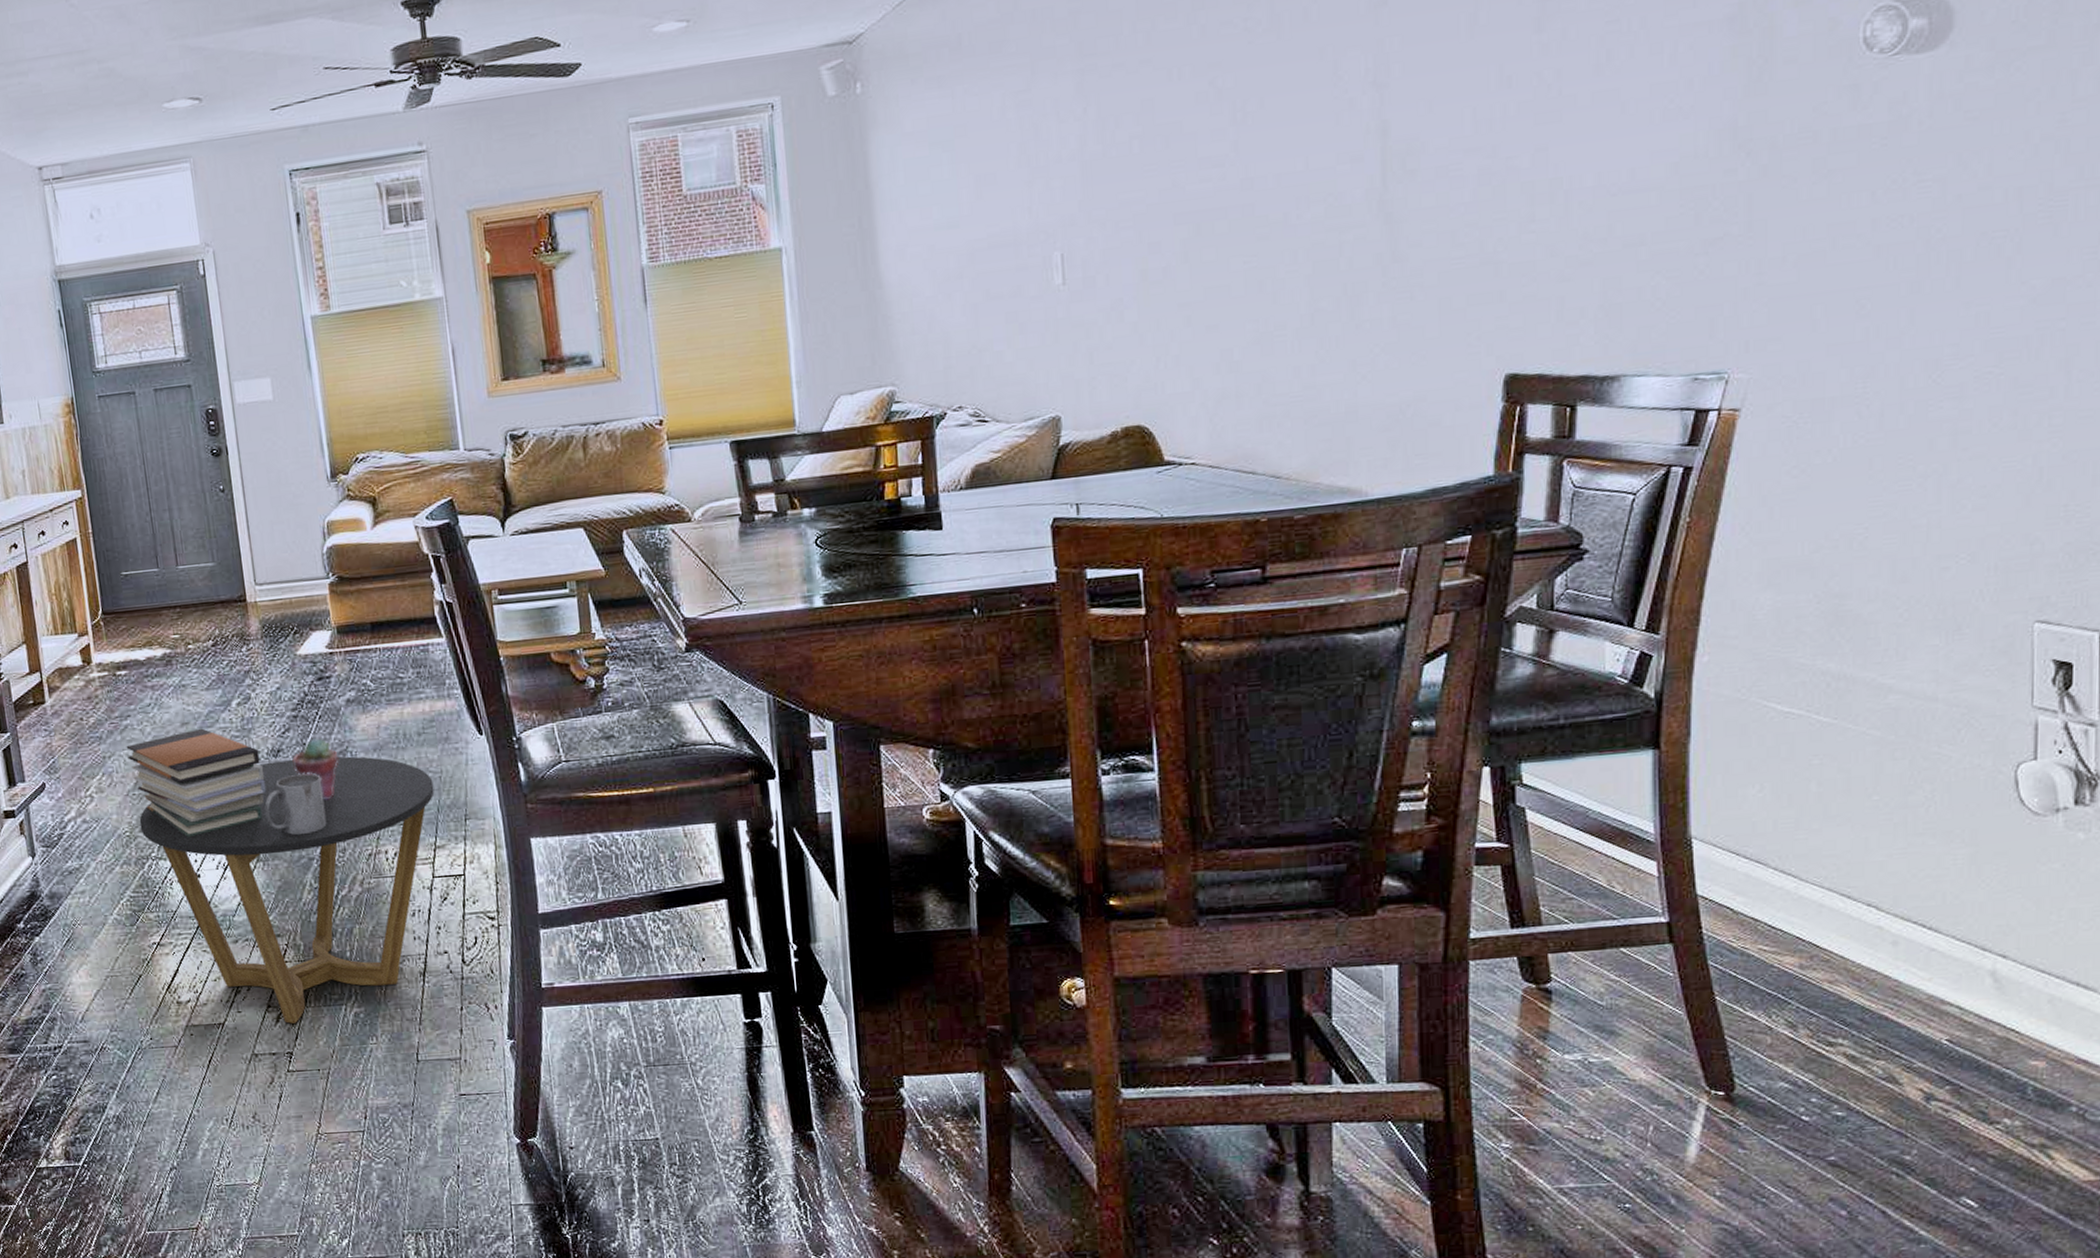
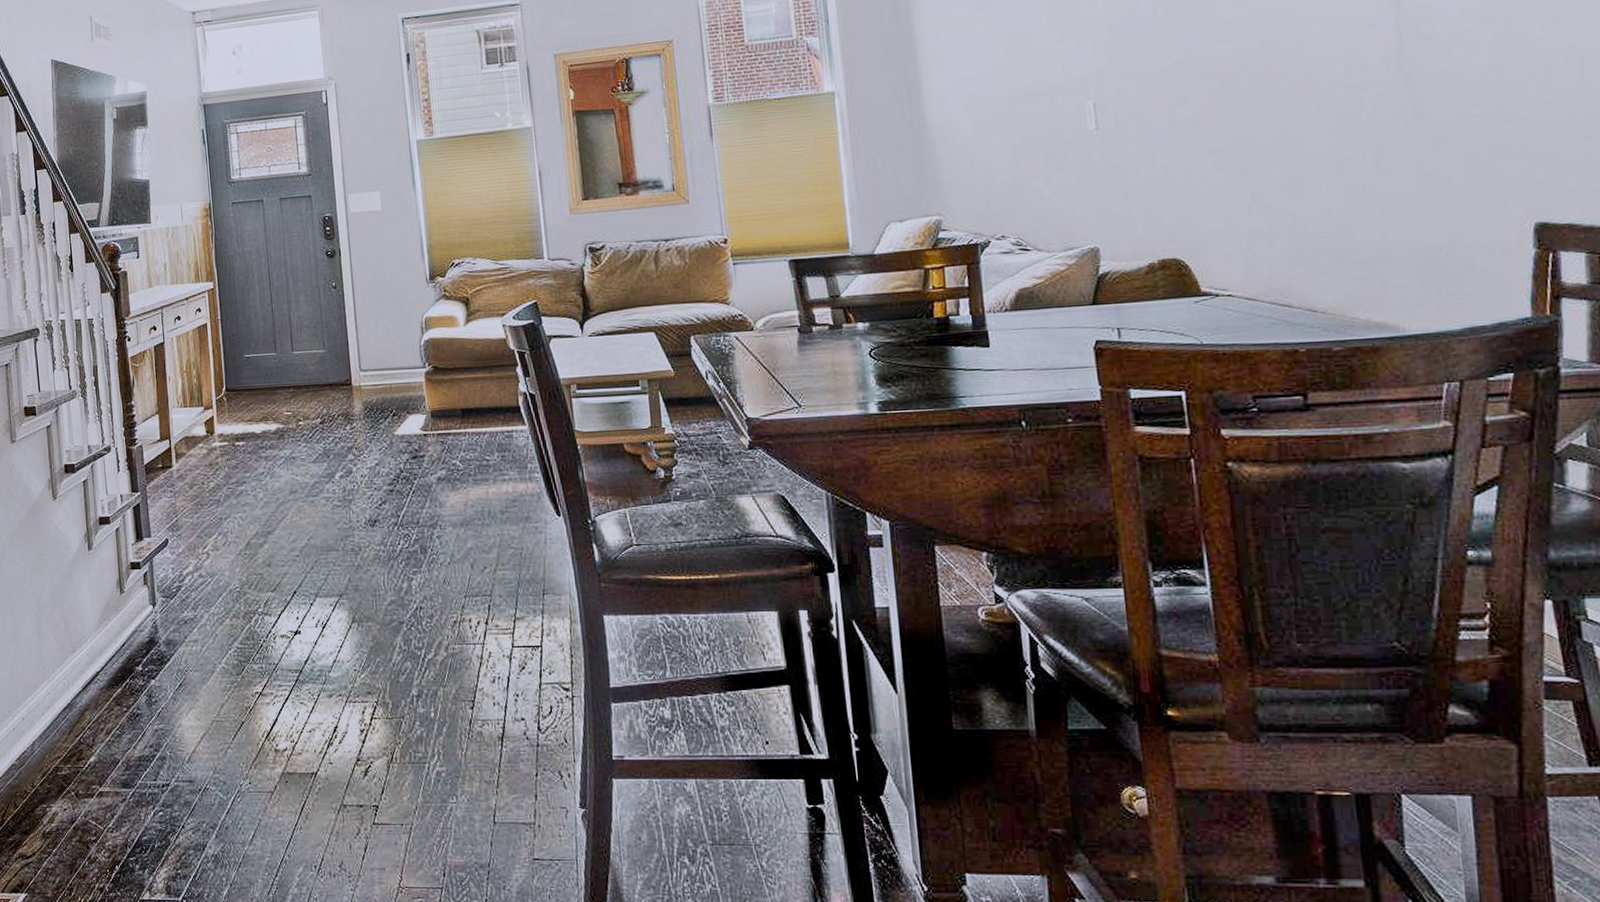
book stack: present [126,728,267,838] -> none [240,497,363,597]
side table: present [139,756,435,1024] -> none [249,529,515,778]
mug: present [264,773,327,835] -> none [360,543,417,599]
potted succulent: present [292,738,339,800] -> none [387,511,429,569]

